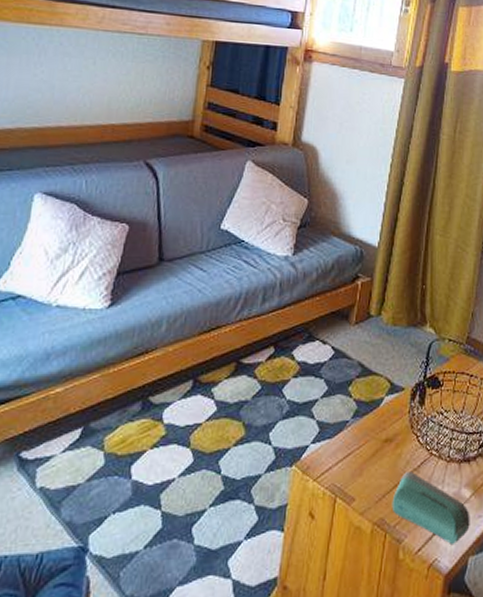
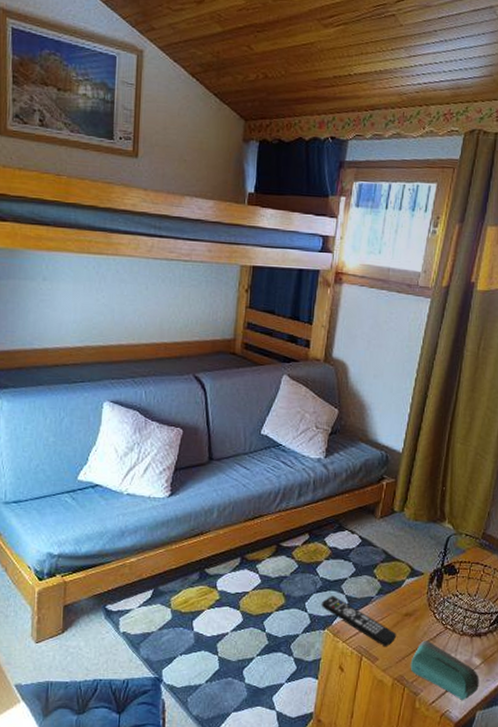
remote control: none [287,422,376,484] -> present [321,596,397,647]

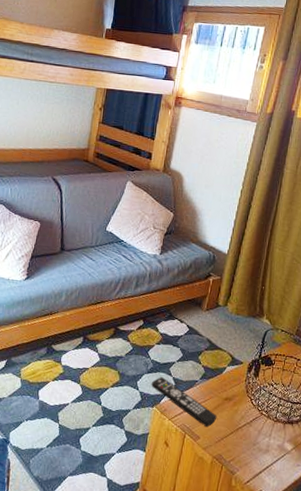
speaker: present [410,641,480,700] -> none [228,424,291,482]

